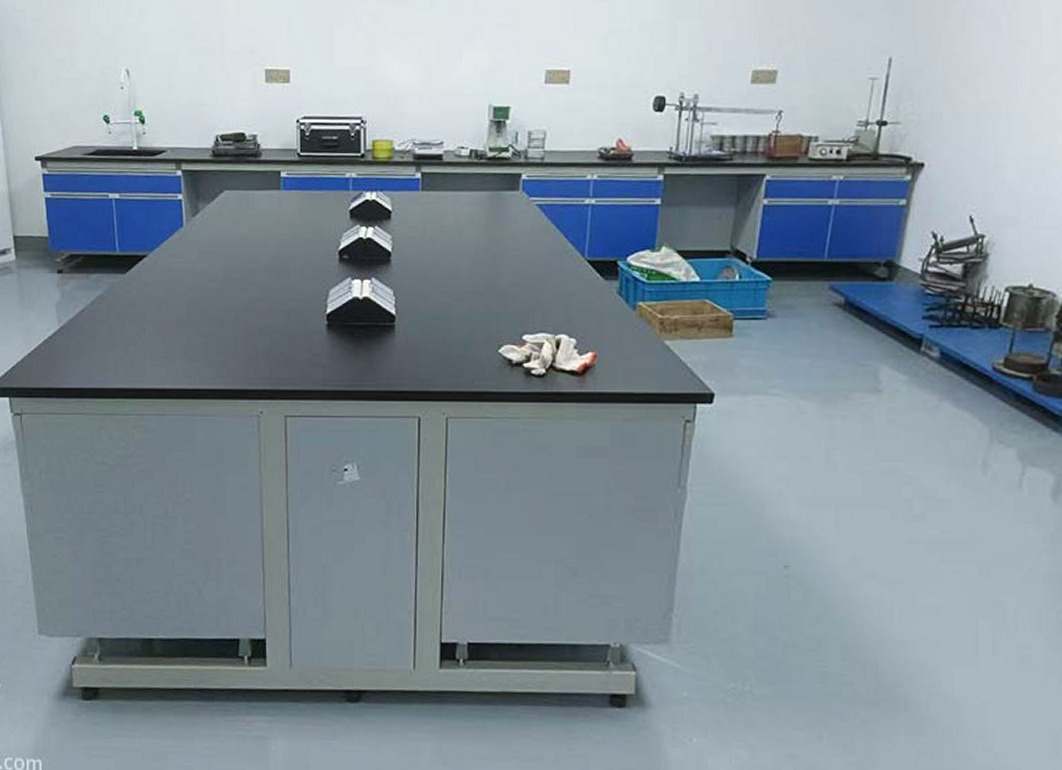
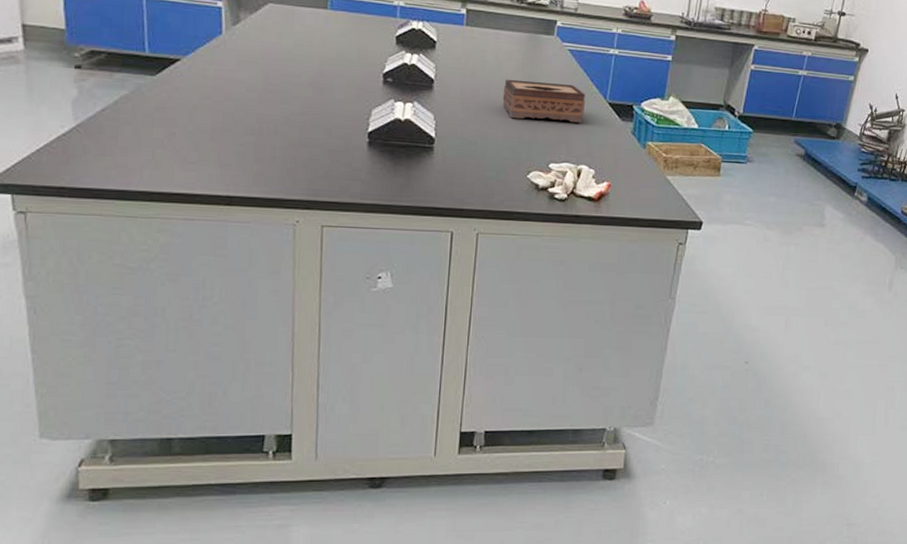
tissue box: none [466,243,561,288] -> present [502,79,586,122]

